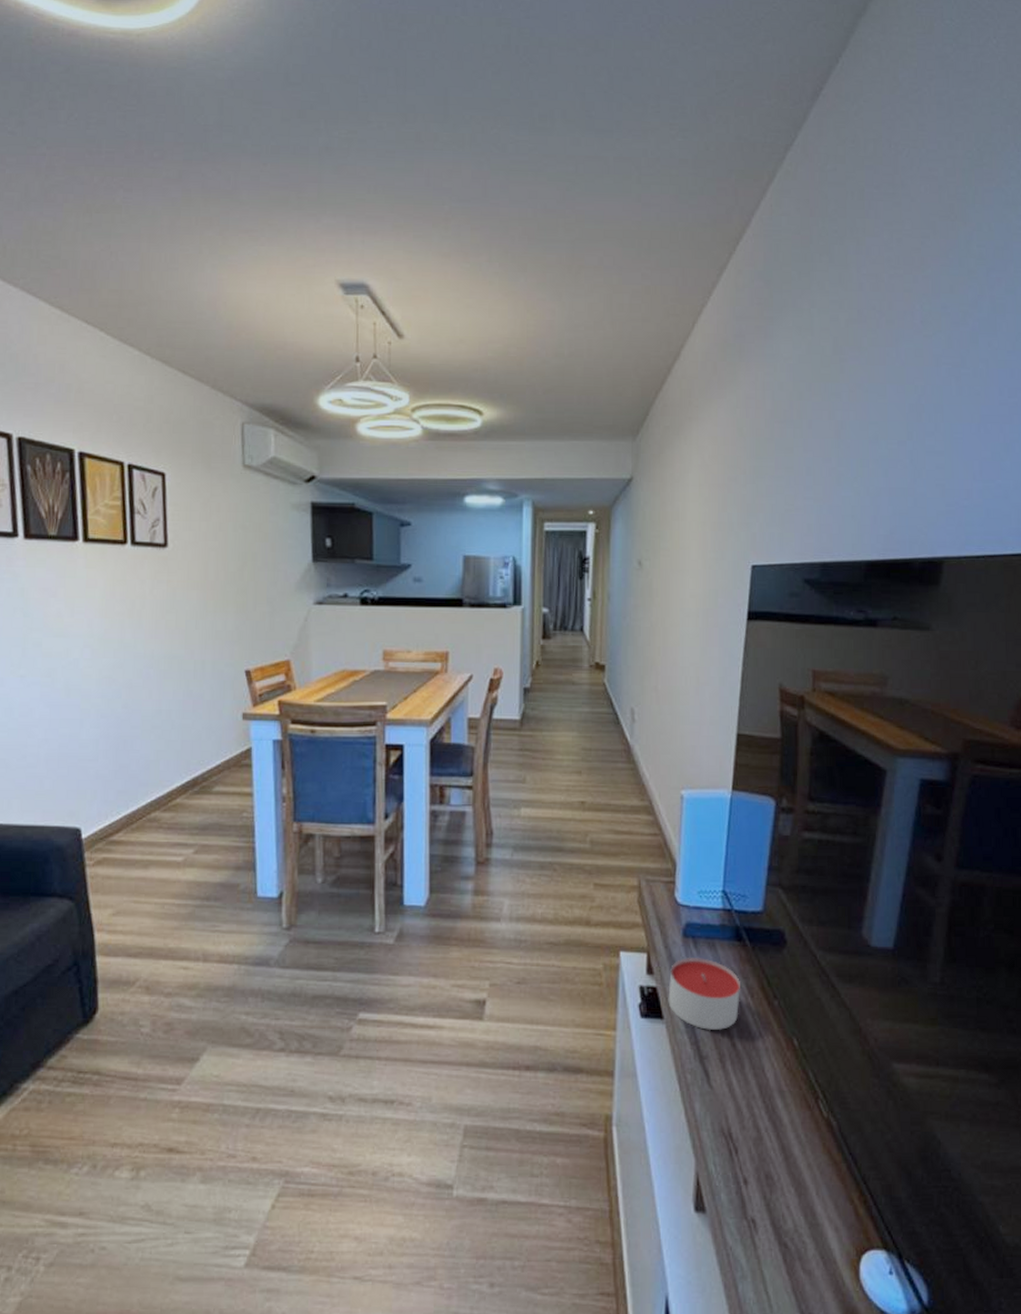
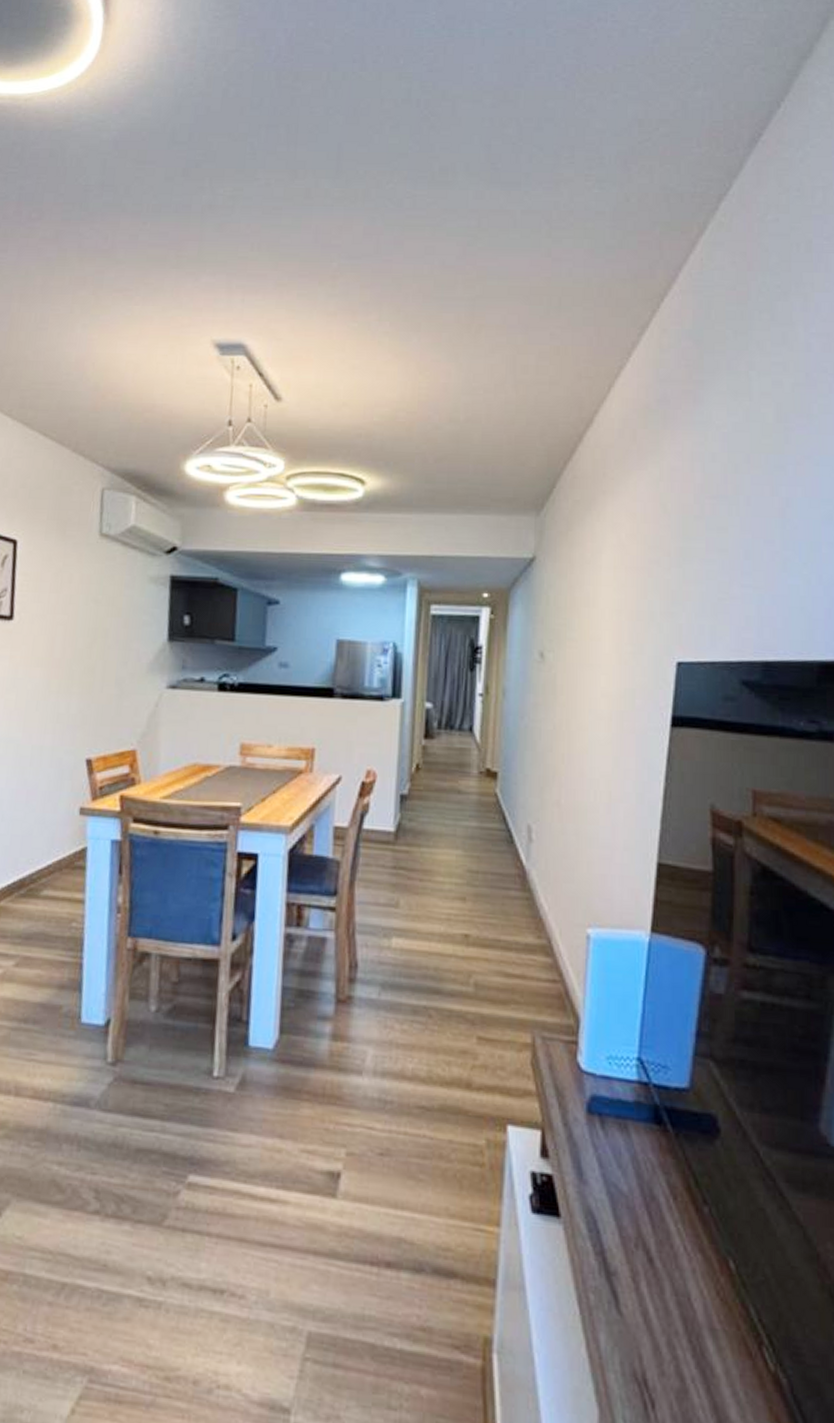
candle: present [668,957,741,1030] -> none [567,1139,661,1239]

